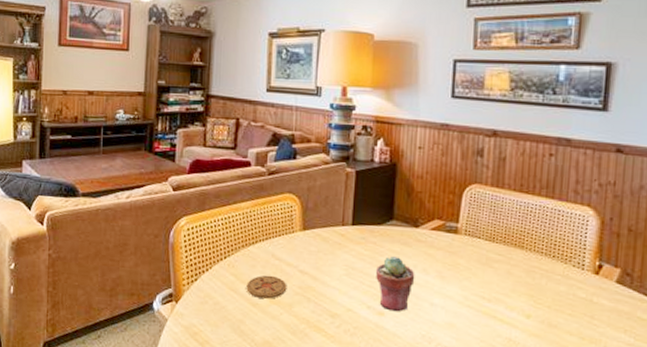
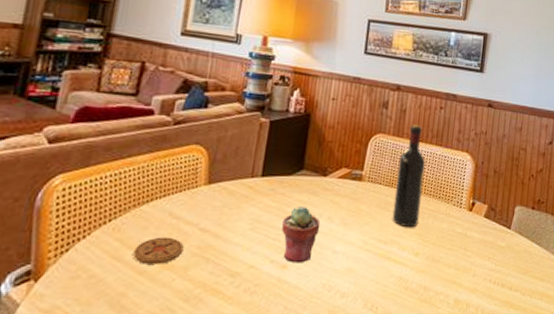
wine bottle: none [495,174,533,287] -> present [392,124,425,228]

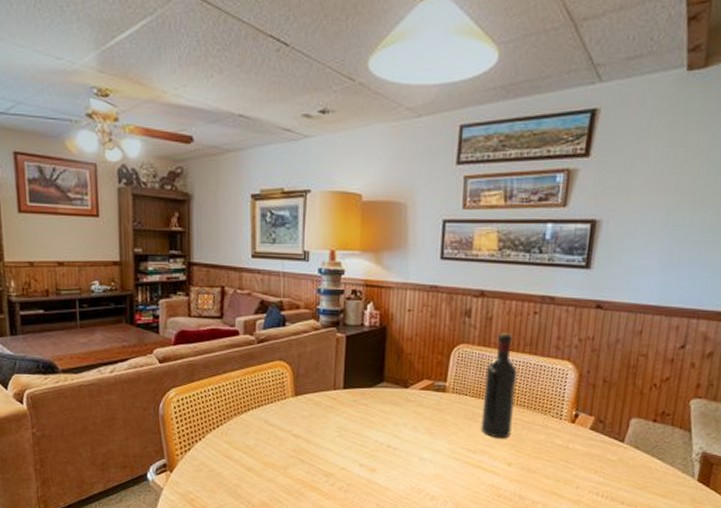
coaster: present [133,237,184,264] -> none [241,441,281,463]
potted succulent: present [281,207,321,263] -> none [367,417,405,468]

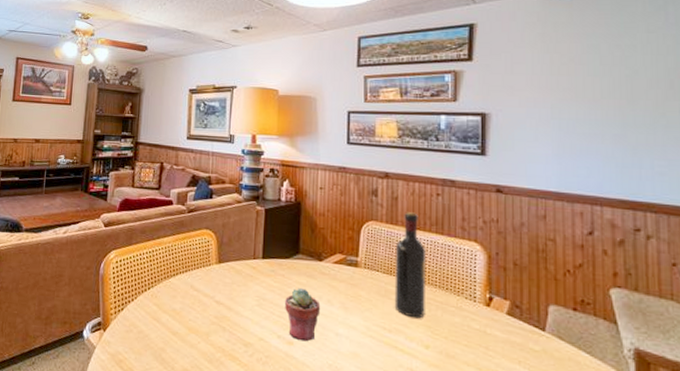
potted succulent: none [367,417,405,468] -> present [284,288,321,342]

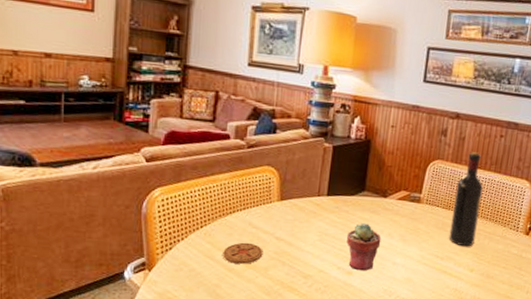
coaster: none [167,305,204,328] -> present [223,242,263,264]

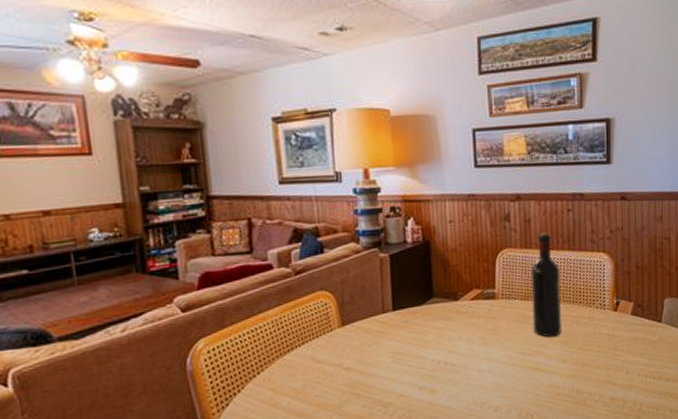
coaster: present [223,242,263,264] -> none [287,380,334,407]
potted succulent: present [346,223,382,271] -> none [422,333,461,387]

